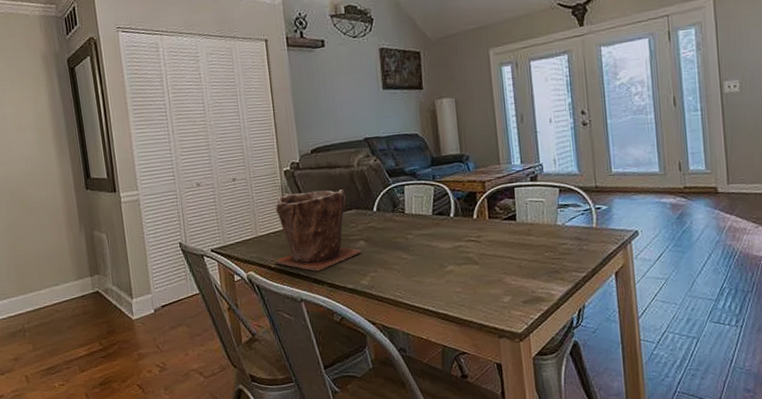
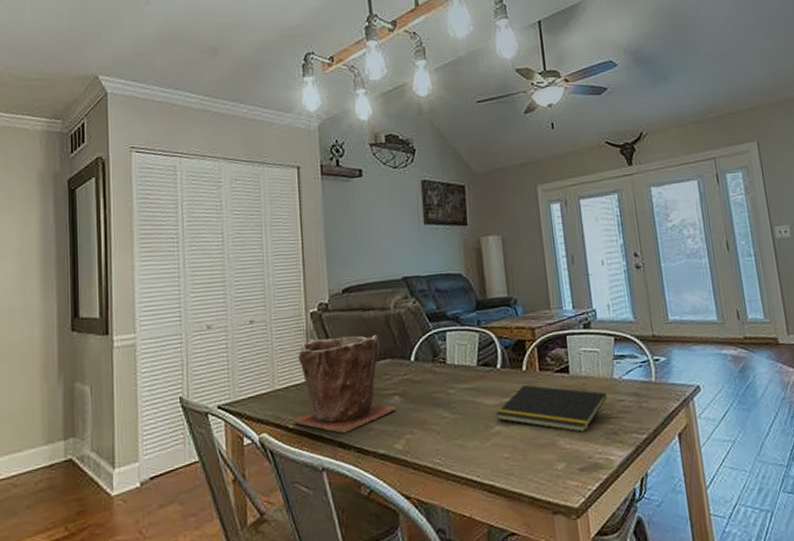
notepad: none [449,231,551,271] -> present [495,385,608,432]

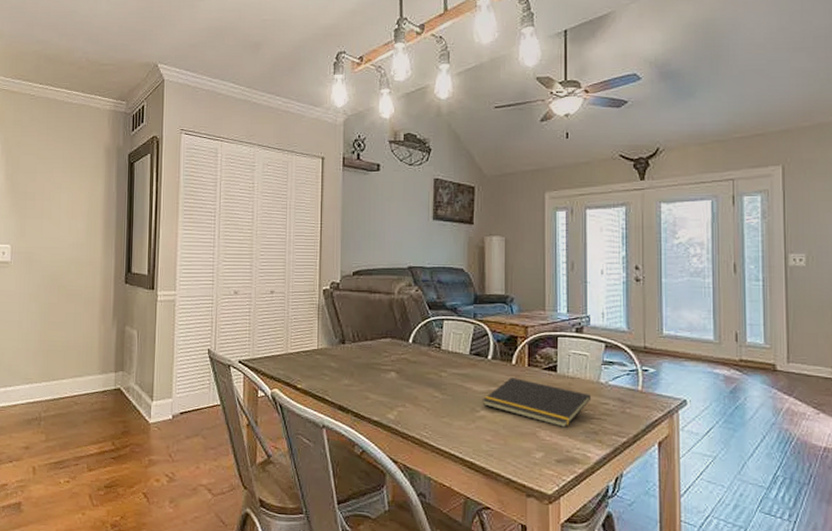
plant pot: present [293,335,397,433] -> none [301,313,392,398]

